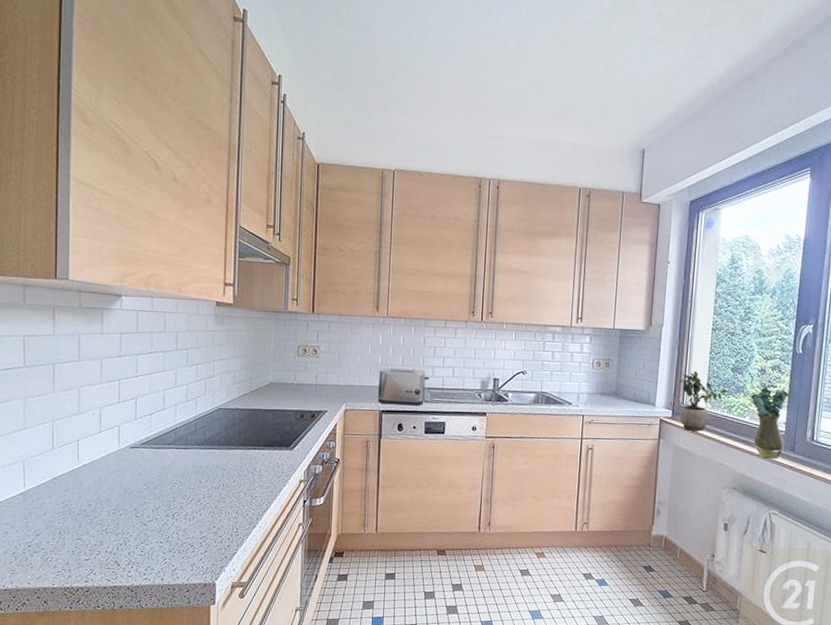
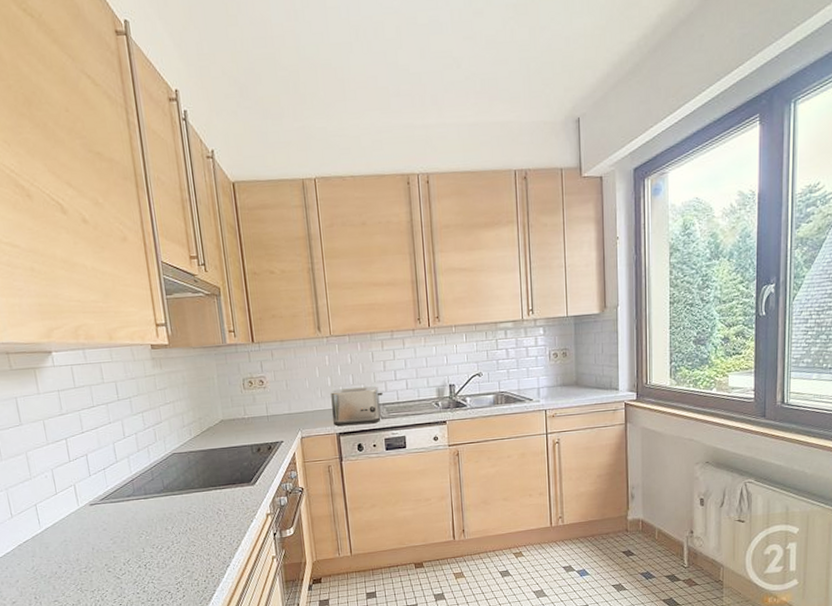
potted plant: present [678,371,728,431] -> none [640,348,691,411]
vase: present [750,384,789,459] -> none [715,352,755,428]

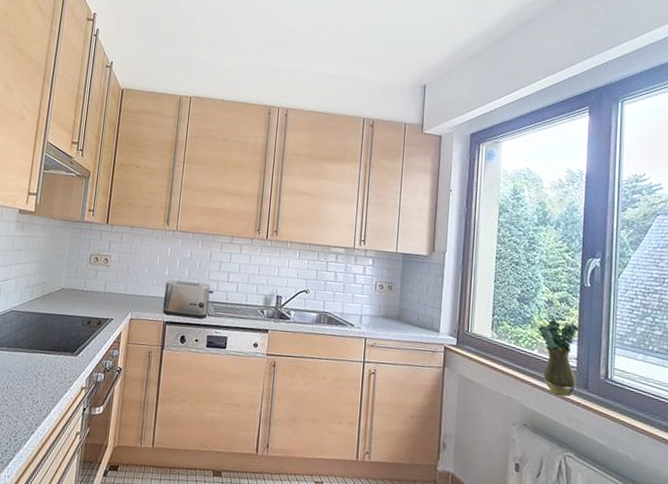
vase: none [715,352,755,428] -> present [538,316,579,396]

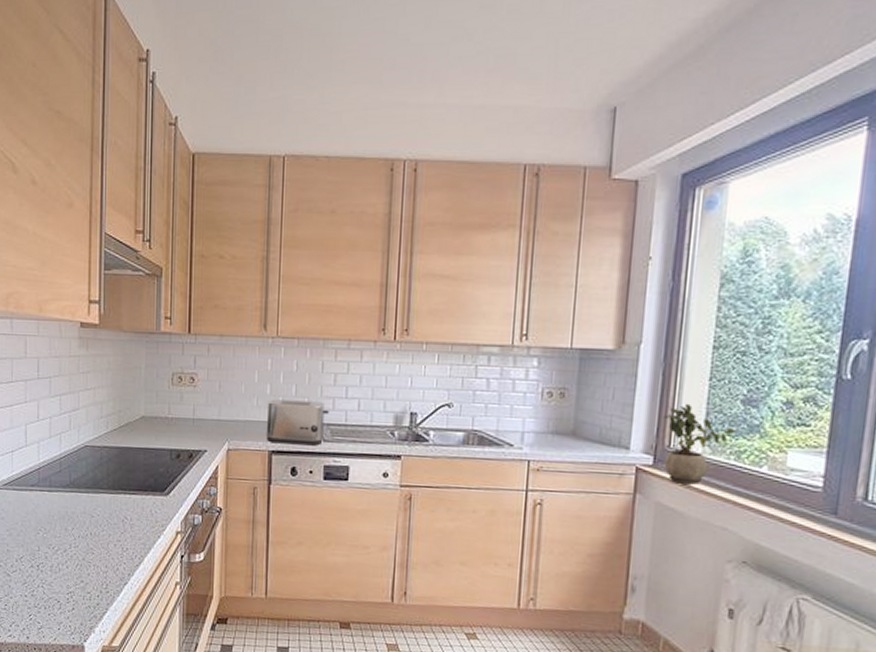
potted plant: none [463,299,514,362] -> present [663,403,735,485]
vase: present [538,316,579,396] -> none [769,422,829,525]

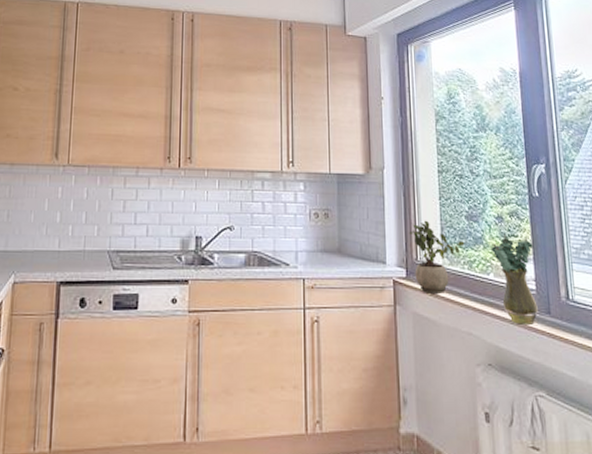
toaster: present [266,399,329,446] -> none [54,227,118,274]
vase: none [769,422,829,525] -> present [490,233,538,325]

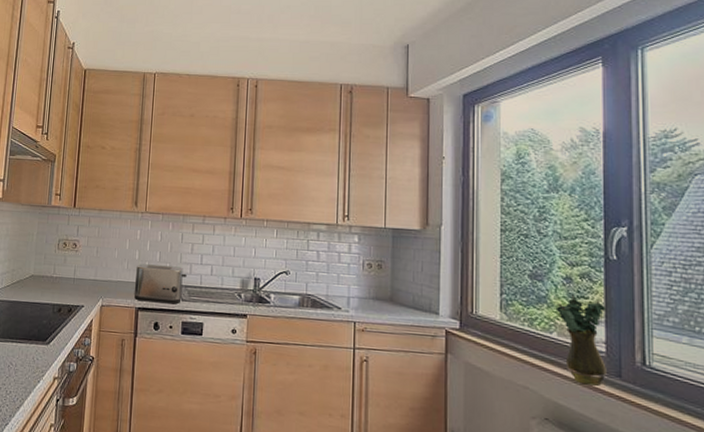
toaster: none [54,227,118,274] -> present [134,264,187,305]
potted plant: present [409,220,465,294] -> none [465,276,526,347]

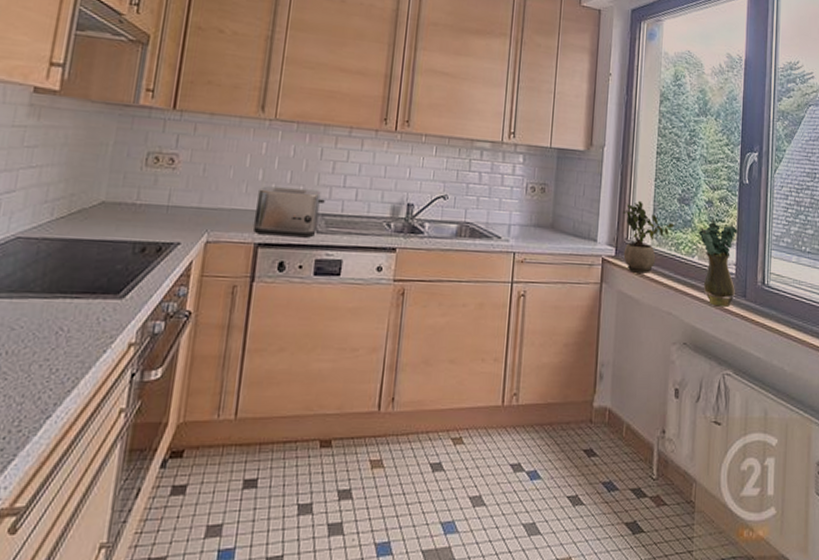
potted plant: none [465,276,526,347] -> present [622,200,674,274]

